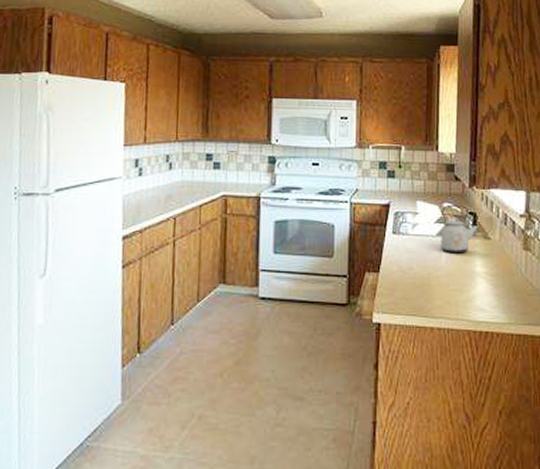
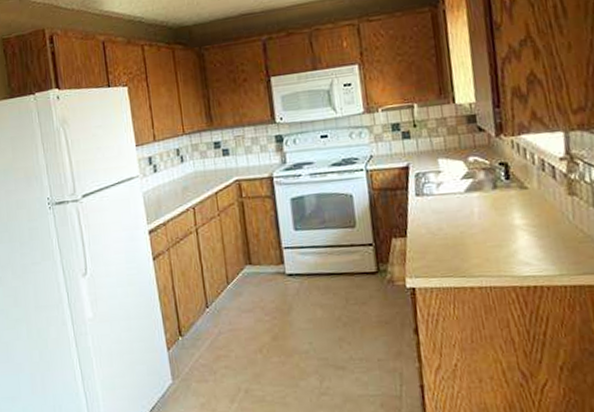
kettle: present [439,204,479,254] -> none [467,156,513,209]

